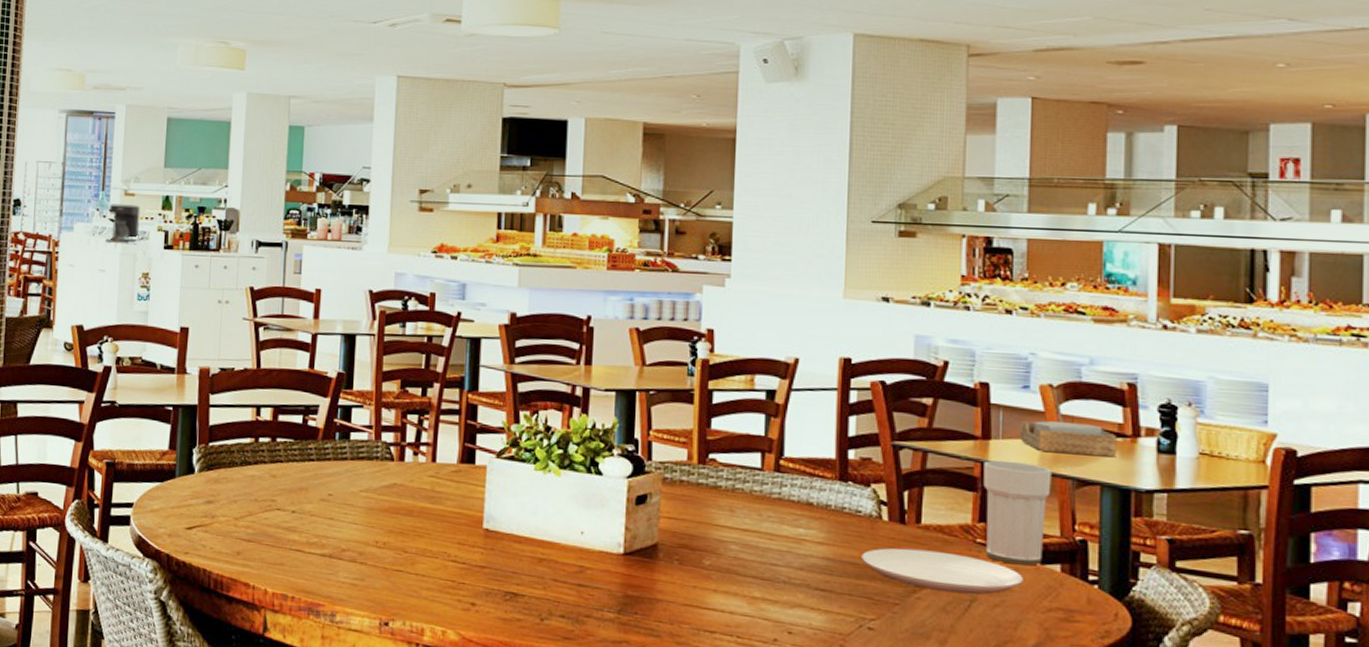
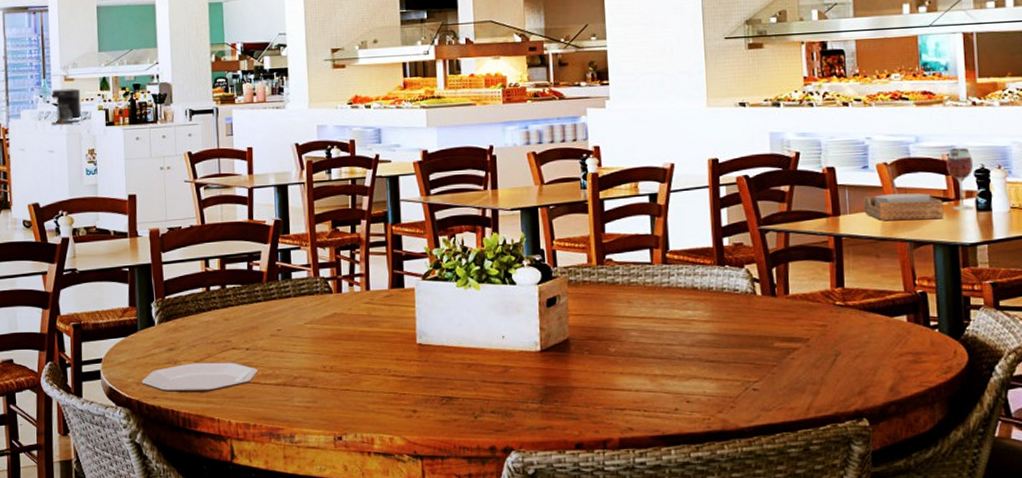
plate: none [174,519,303,555] -> present [141,362,259,393]
plate: present [861,548,1023,595] -> none [742,316,877,351]
cup: present [983,460,1052,566] -> none [836,232,893,320]
wineglass: none [1125,377,1159,451] -> present [946,148,974,211]

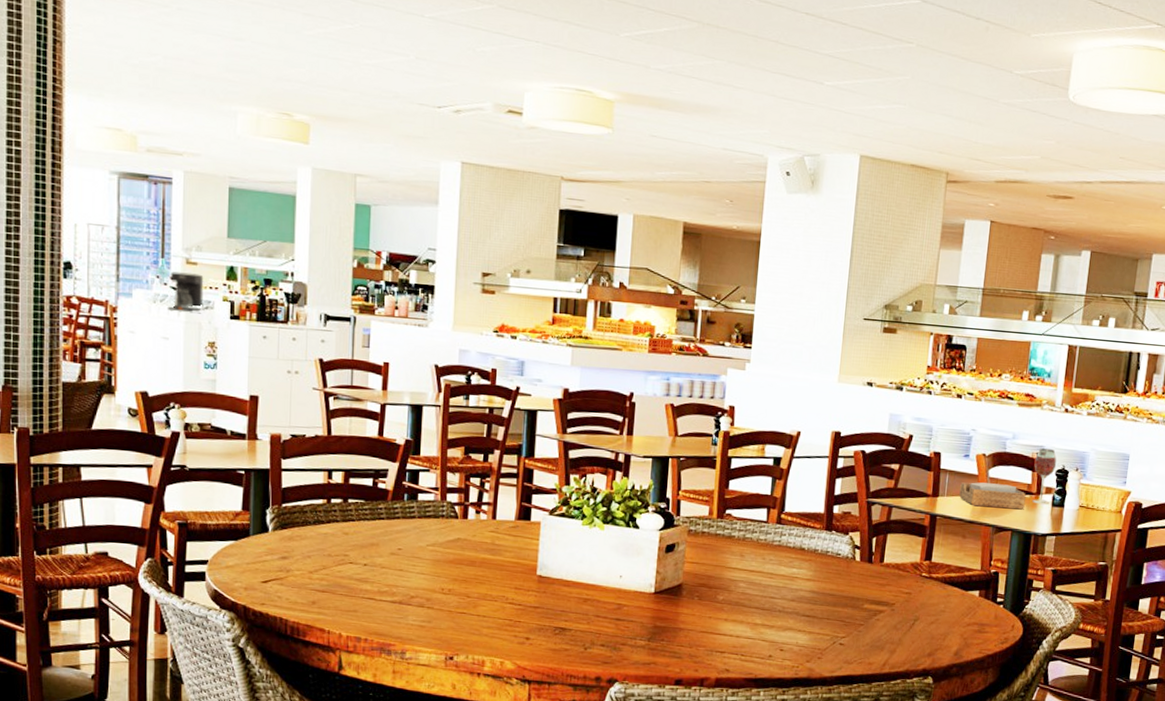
plate: present [141,362,259,393] -> none [250,573,375,604]

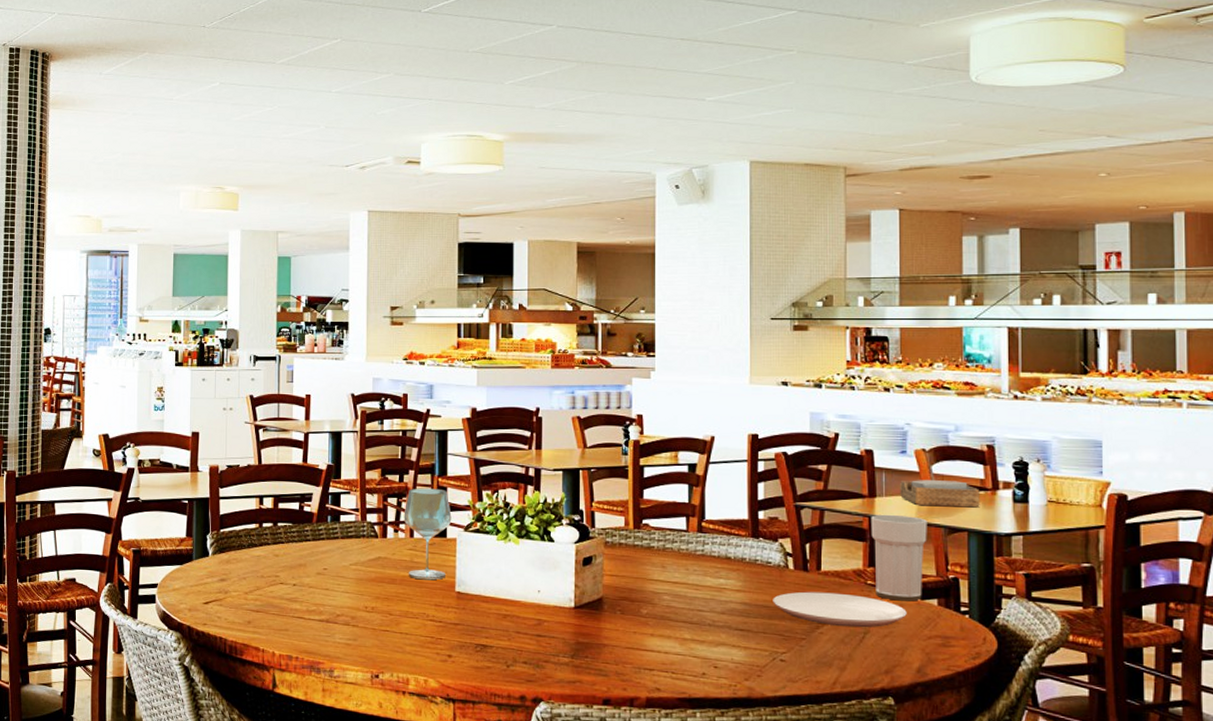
coffee maker: present [167,271,204,314] -> none [124,329,154,363]
wine glass: none [486,468,537,563] -> present [403,488,452,580]
plate: none [838,582,953,616] -> present [773,591,907,628]
cup: none [928,512,979,593] -> present [871,514,927,602]
wineglass: present [1032,448,1057,505] -> none [985,440,1013,501]

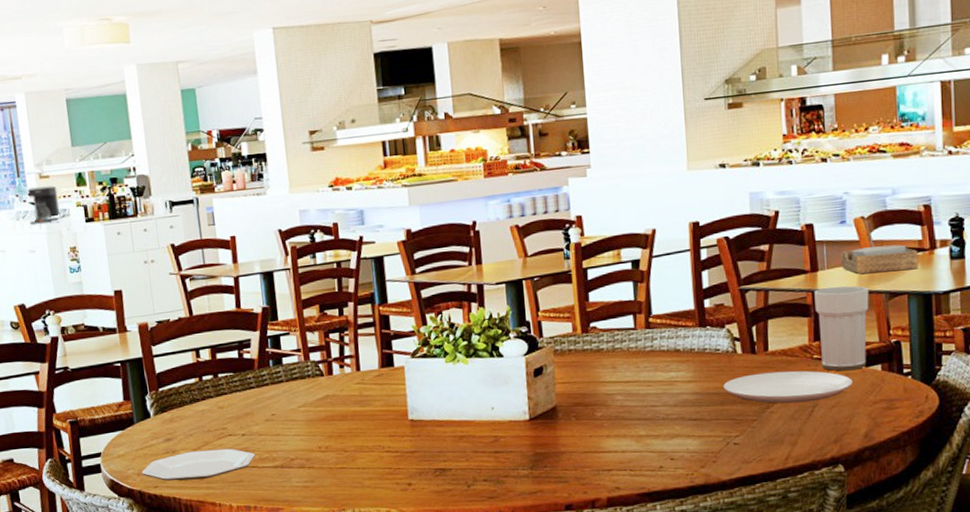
coffee maker: none [124,329,154,363] -> present [27,185,61,226]
plate: none [193,594,304,623] -> present [141,448,256,481]
wine glass: present [403,488,452,580] -> none [347,317,398,413]

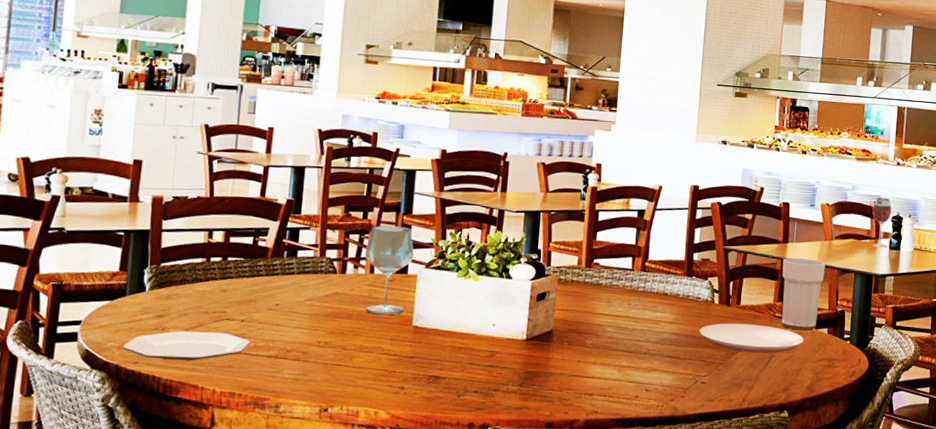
coffee maker: present [27,185,61,226] -> none [54,44,94,84]
wine glass: none [347,317,398,413] -> present [365,225,414,315]
napkin holder: present [841,244,919,275] -> none [807,229,866,253]
wineglass: none [922,197,949,260] -> present [872,198,892,248]

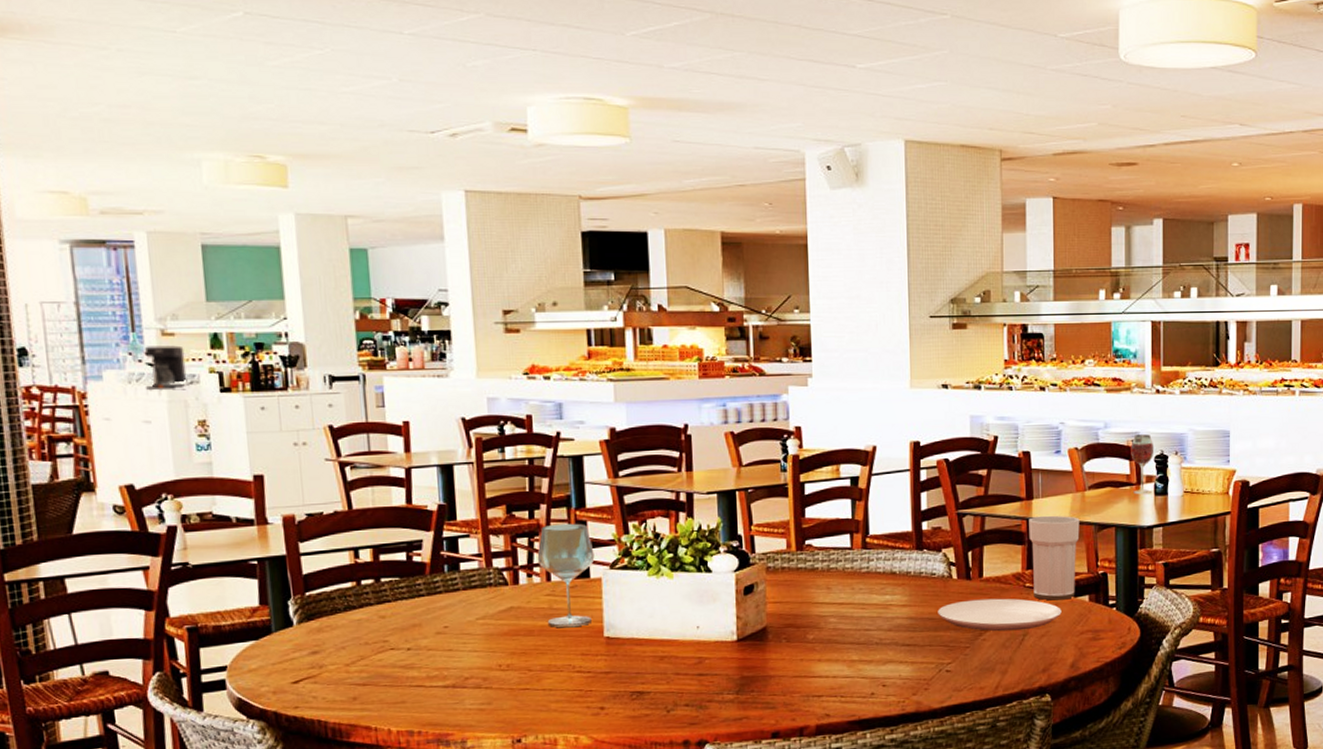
coffee maker: none [54,44,94,84] -> present [144,345,188,391]
plate: present [123,330,251,360] -> none [279,664,423,701]

